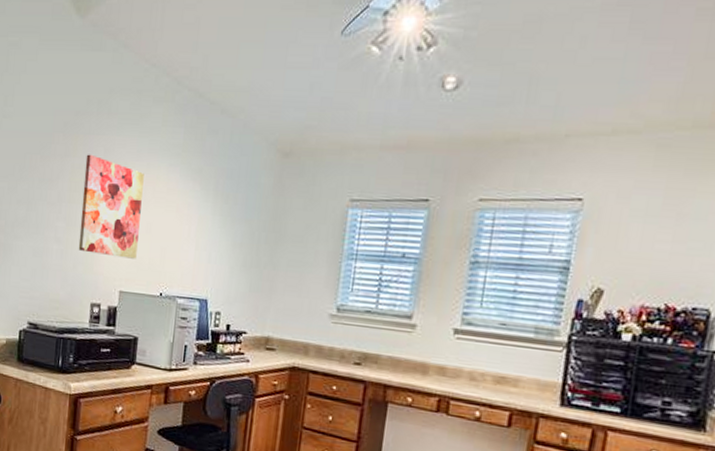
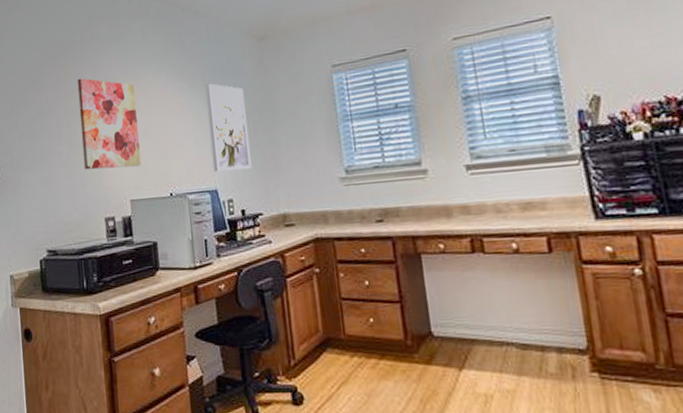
wall art: none [207,190,256,286] -> present [205,83,252,172]

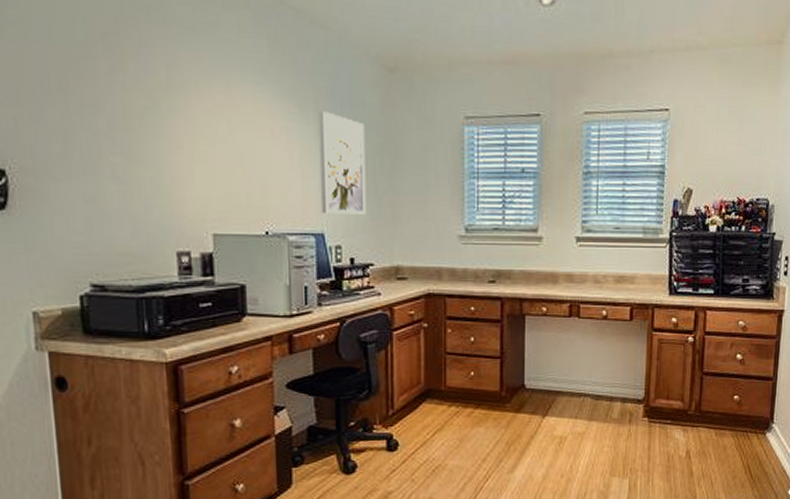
wall art: present [77,78,141,170] -> none [140,71,229,195]

